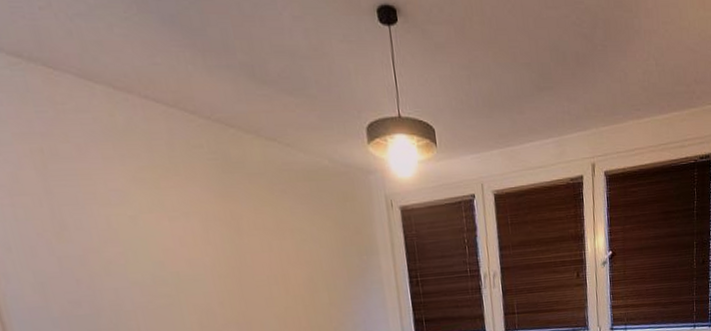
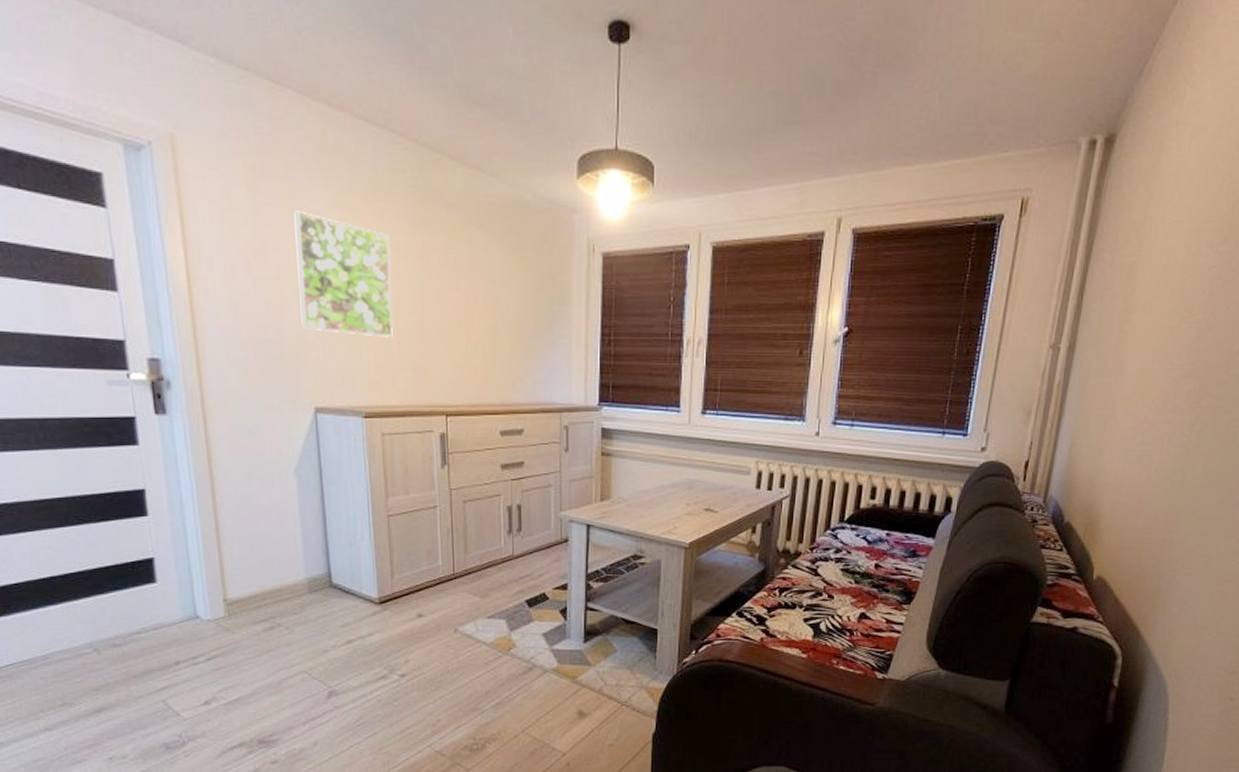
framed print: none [92,189,213,301] -> present [294,210,393,337]

